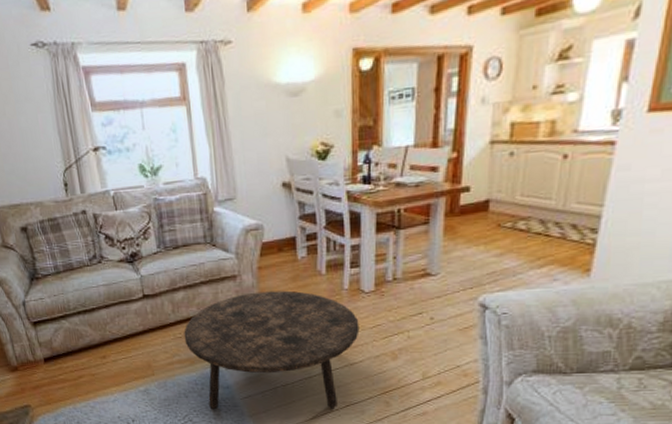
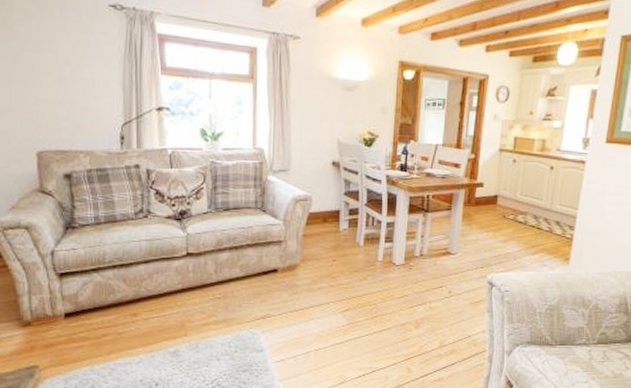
coffee table: present [184,290,360,409] -> none [223,258,389,375]

